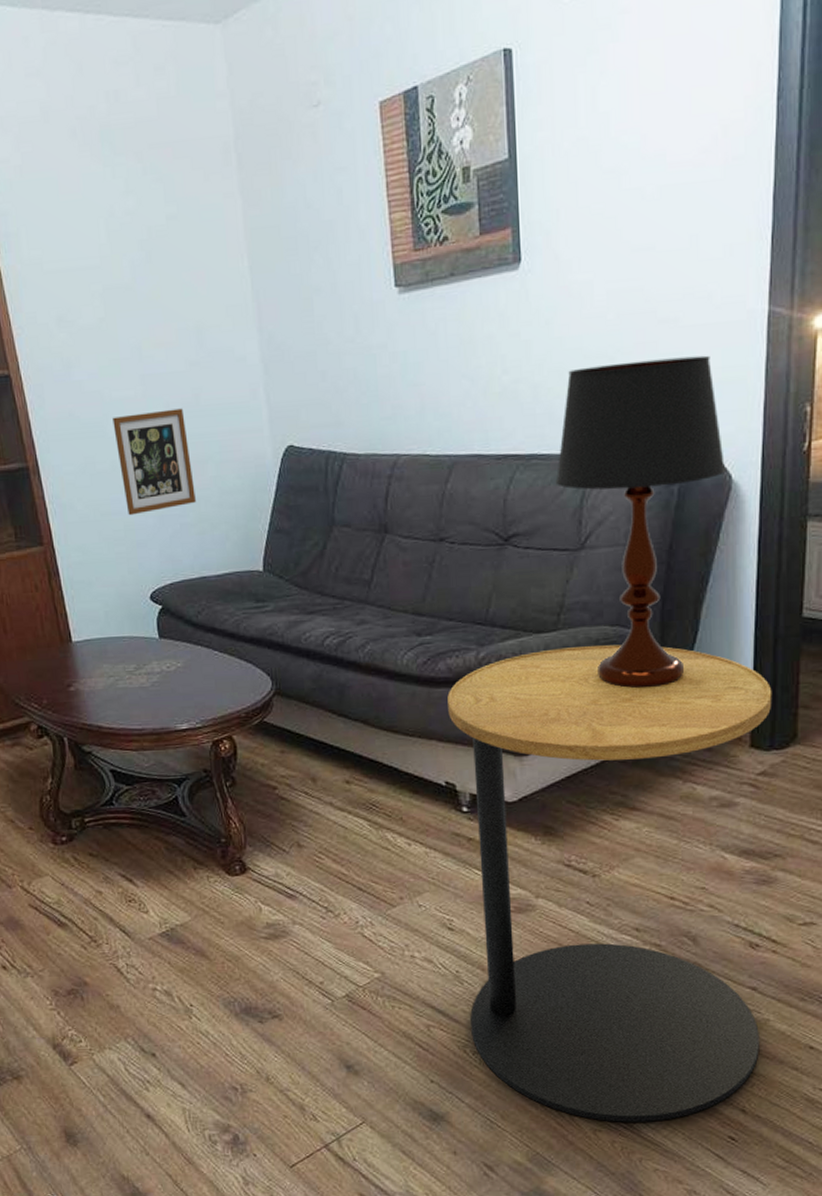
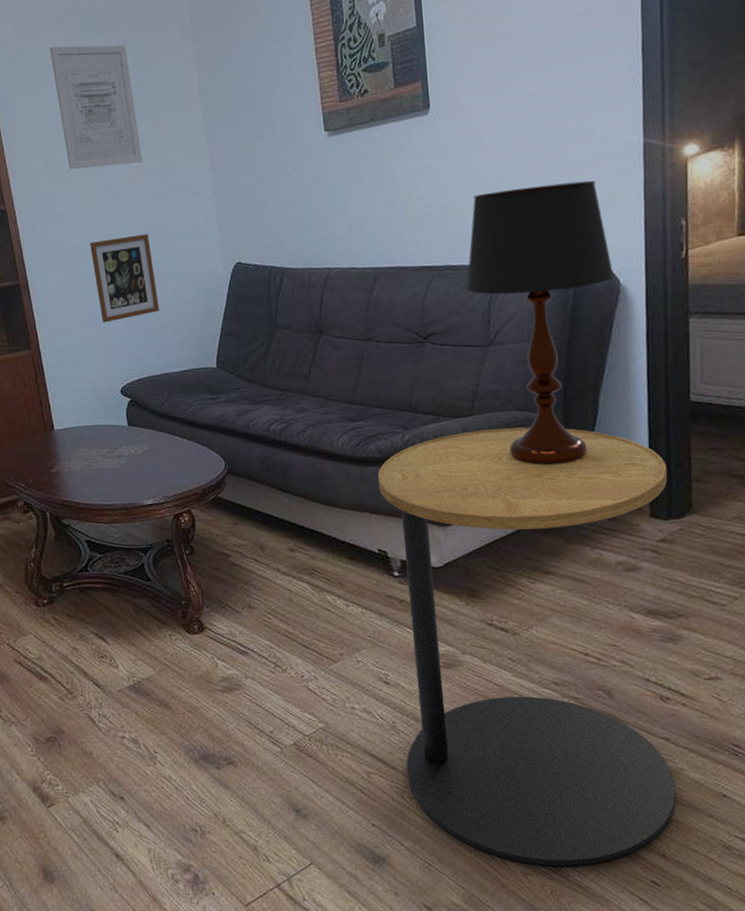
wall art: none [61,169,177,327] -> present [50,45,143,169]

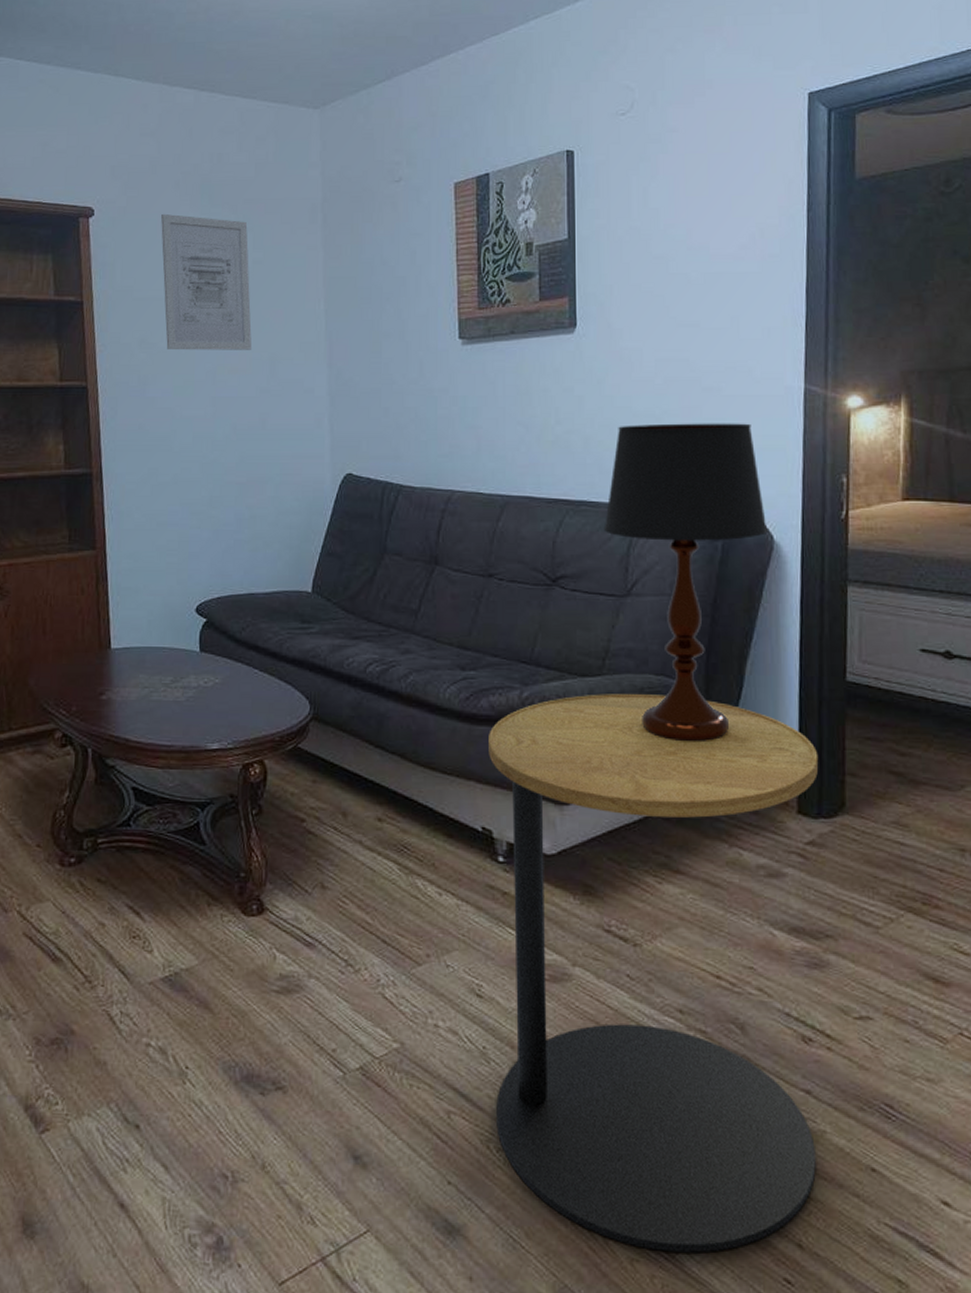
picture frame: present [90,234,159,323] -> none [180,431,253,528]

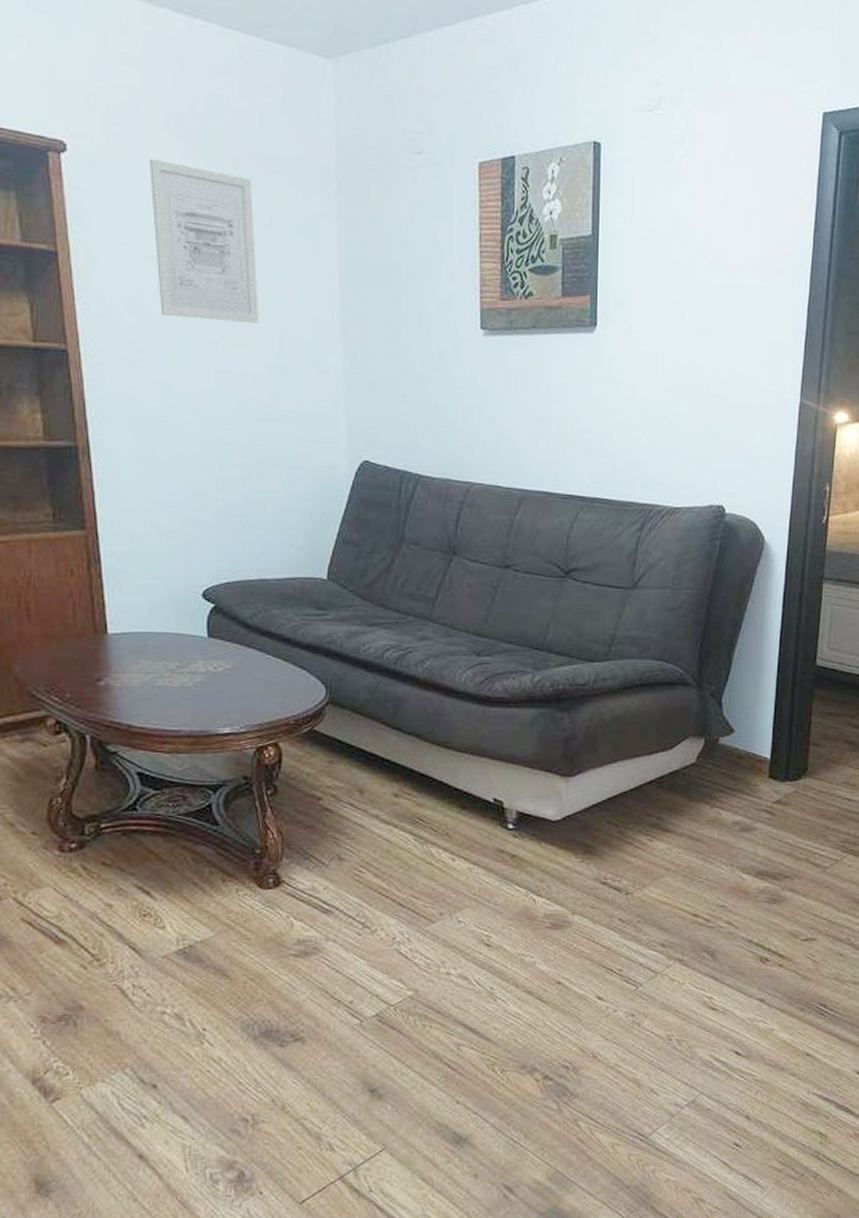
side table: present [489,694,819,1253] -> none [501,677,789,1135]
table lamp: present [603,423,768,742] -> none [614,427,760,719]

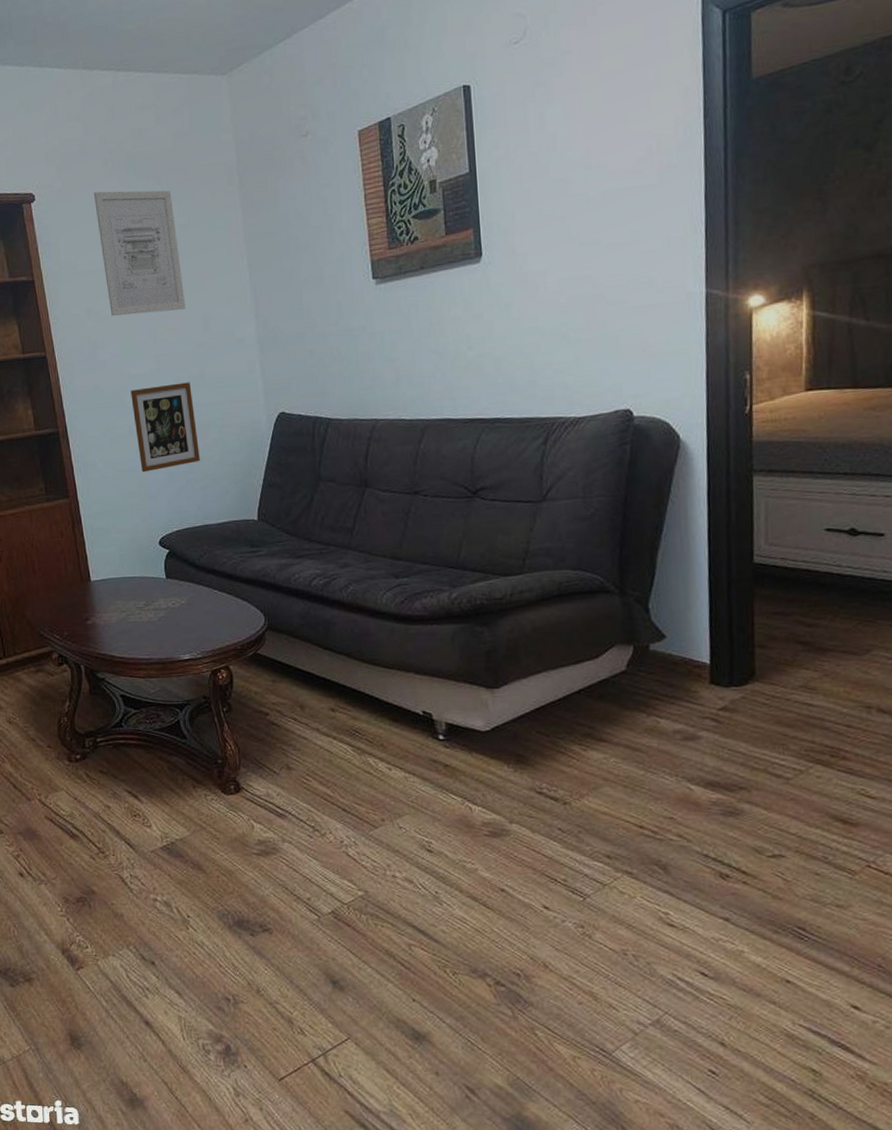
picture frame: none [179,408,262,510] -> present [130,382,200,473]

